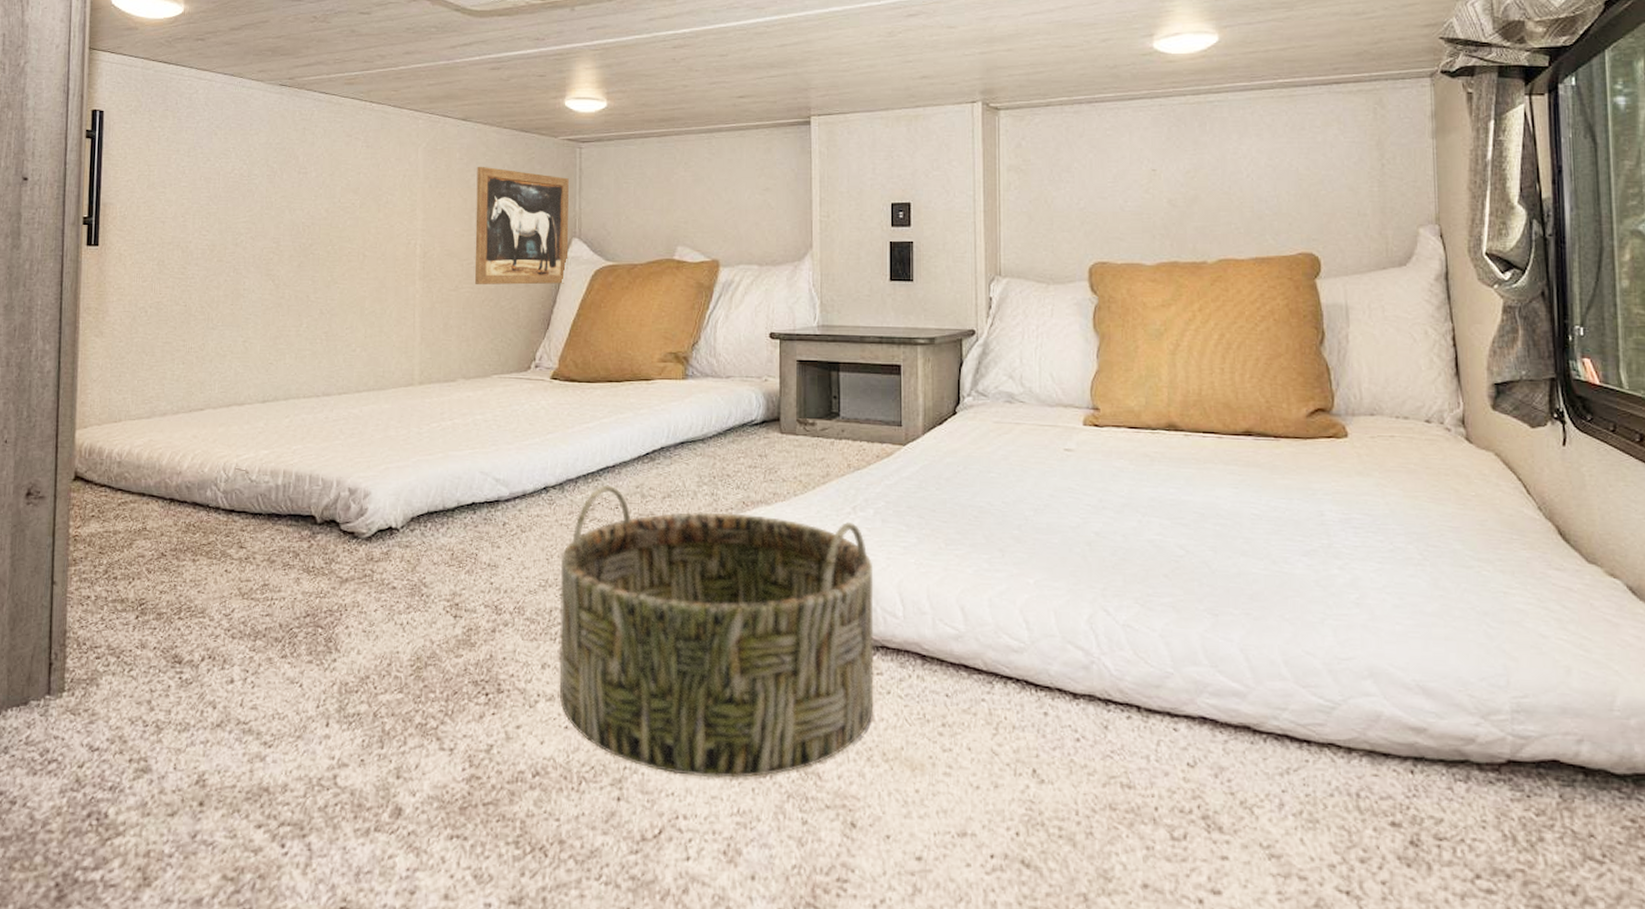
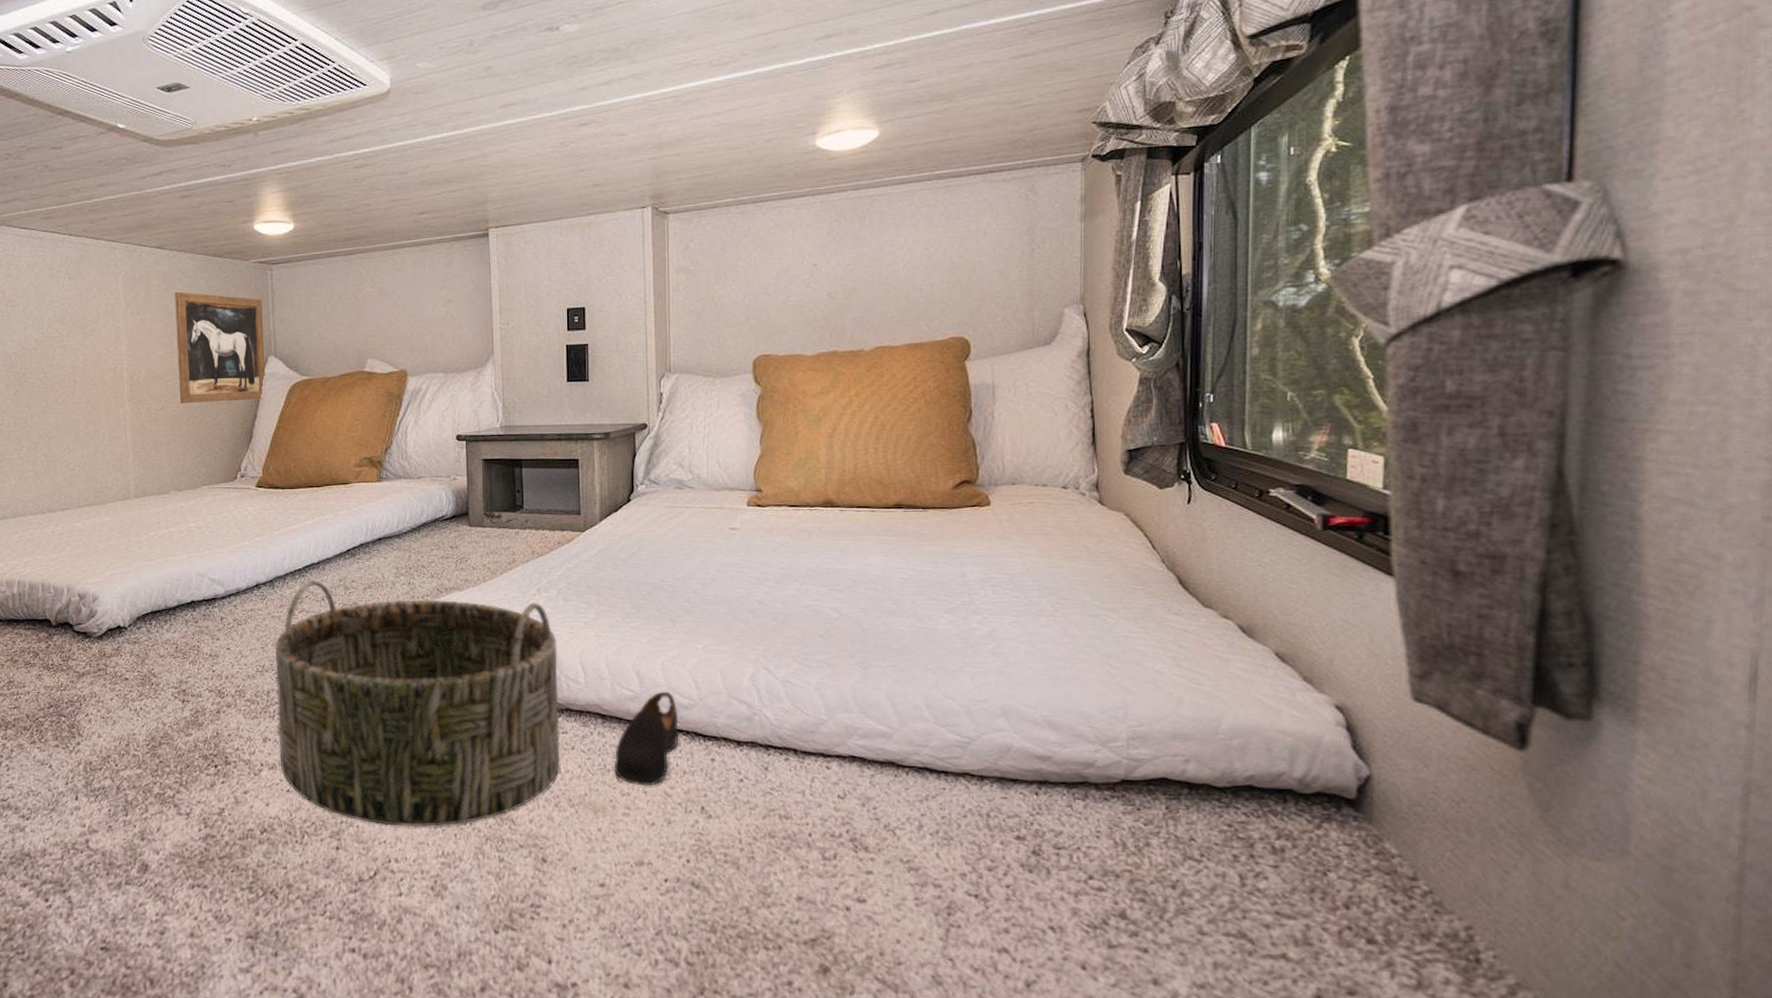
shoe: none [934,631,1008,742] -> present [614,691,679,786]

